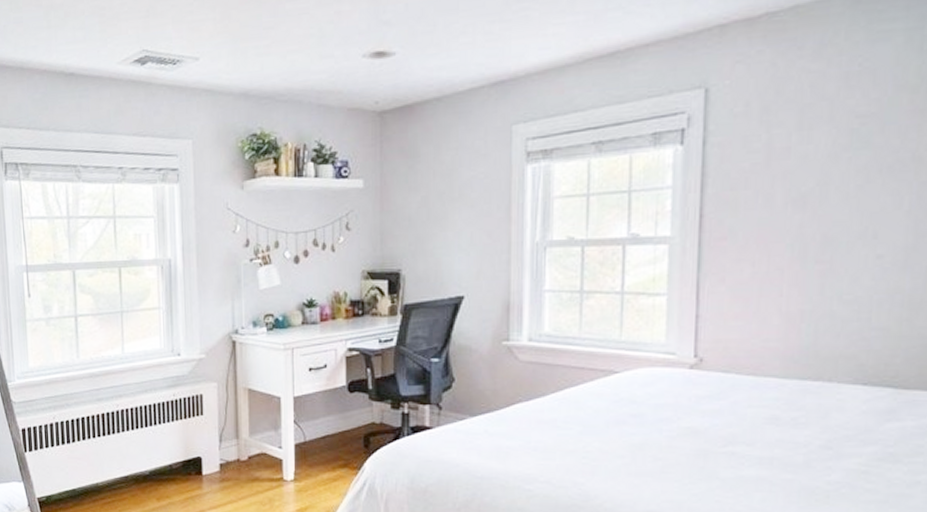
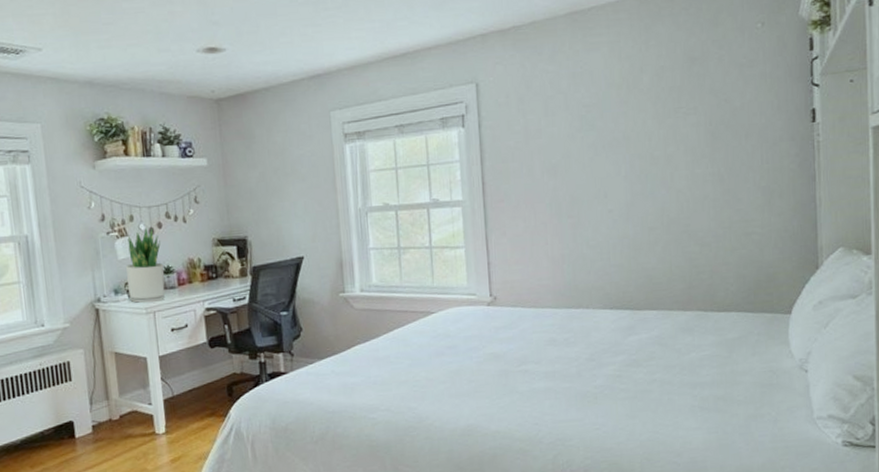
planter: none [266,256,307,339] -> present [126,228,165,303]

